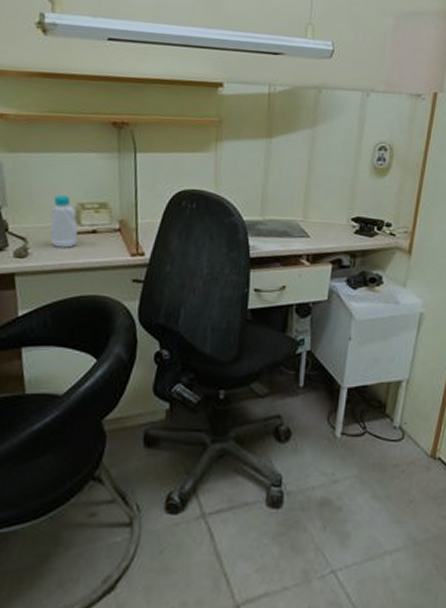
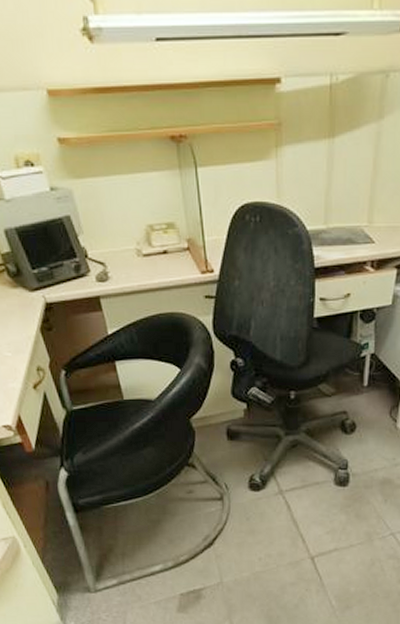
bottle: present [50,194,78,248] -> none [123,217,151,270]

